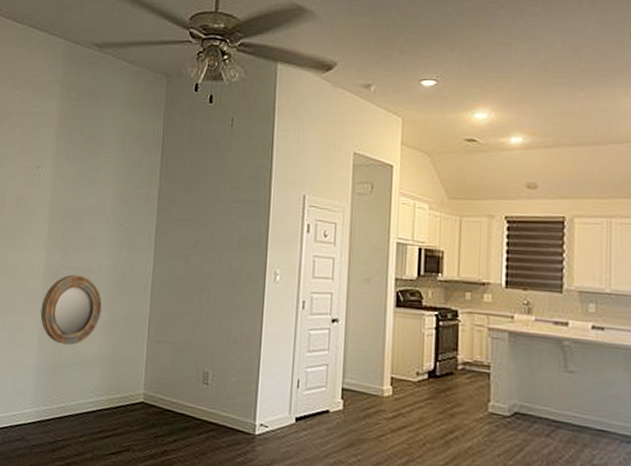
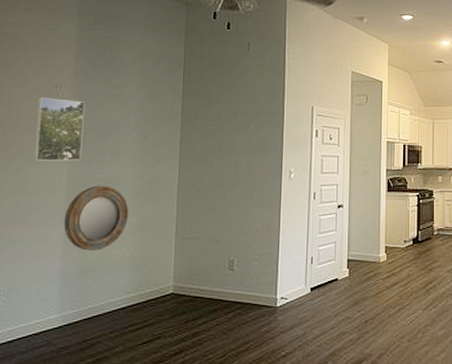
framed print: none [16,177,64,247] -> present [33,97,85,161]

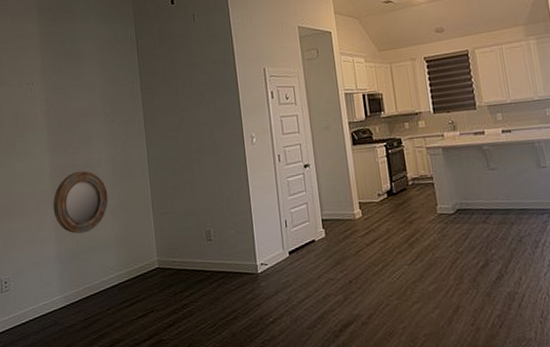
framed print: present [33,97,85,161] -> none [16,94,60,155]

